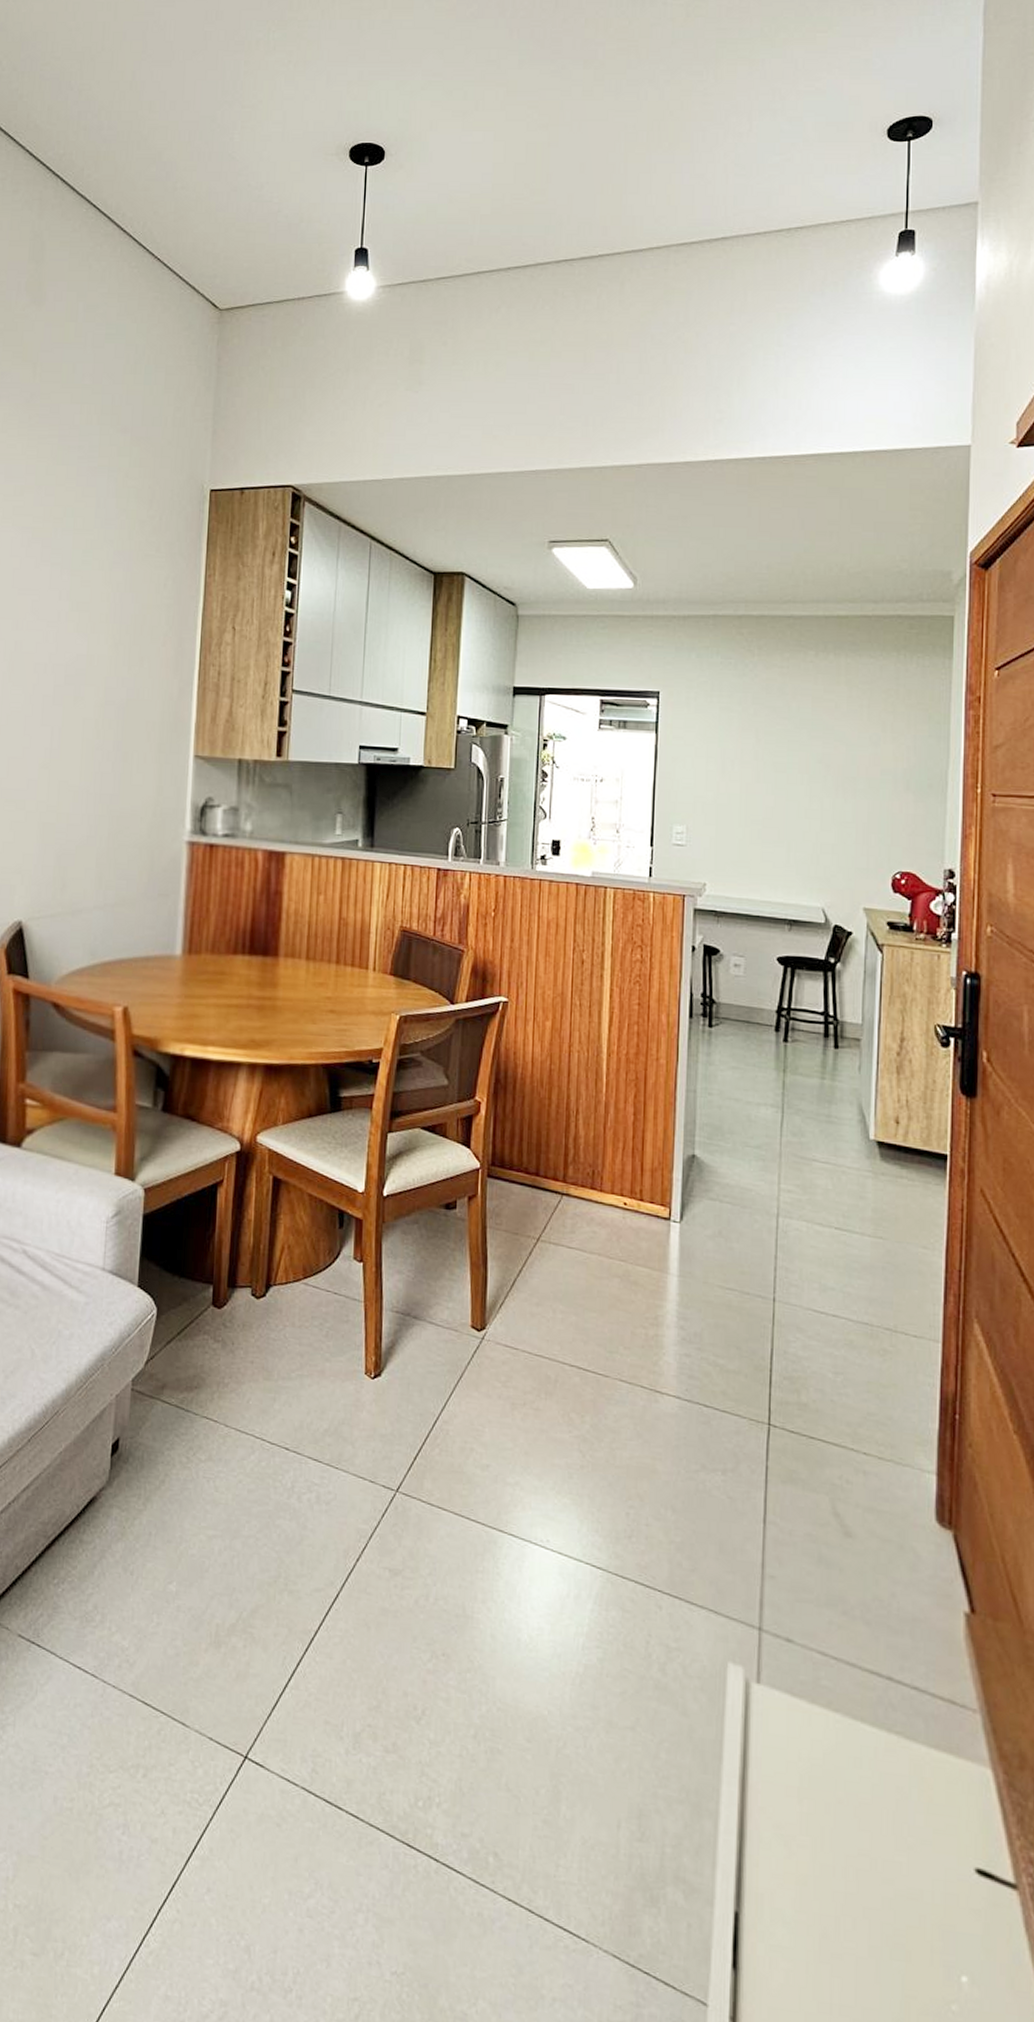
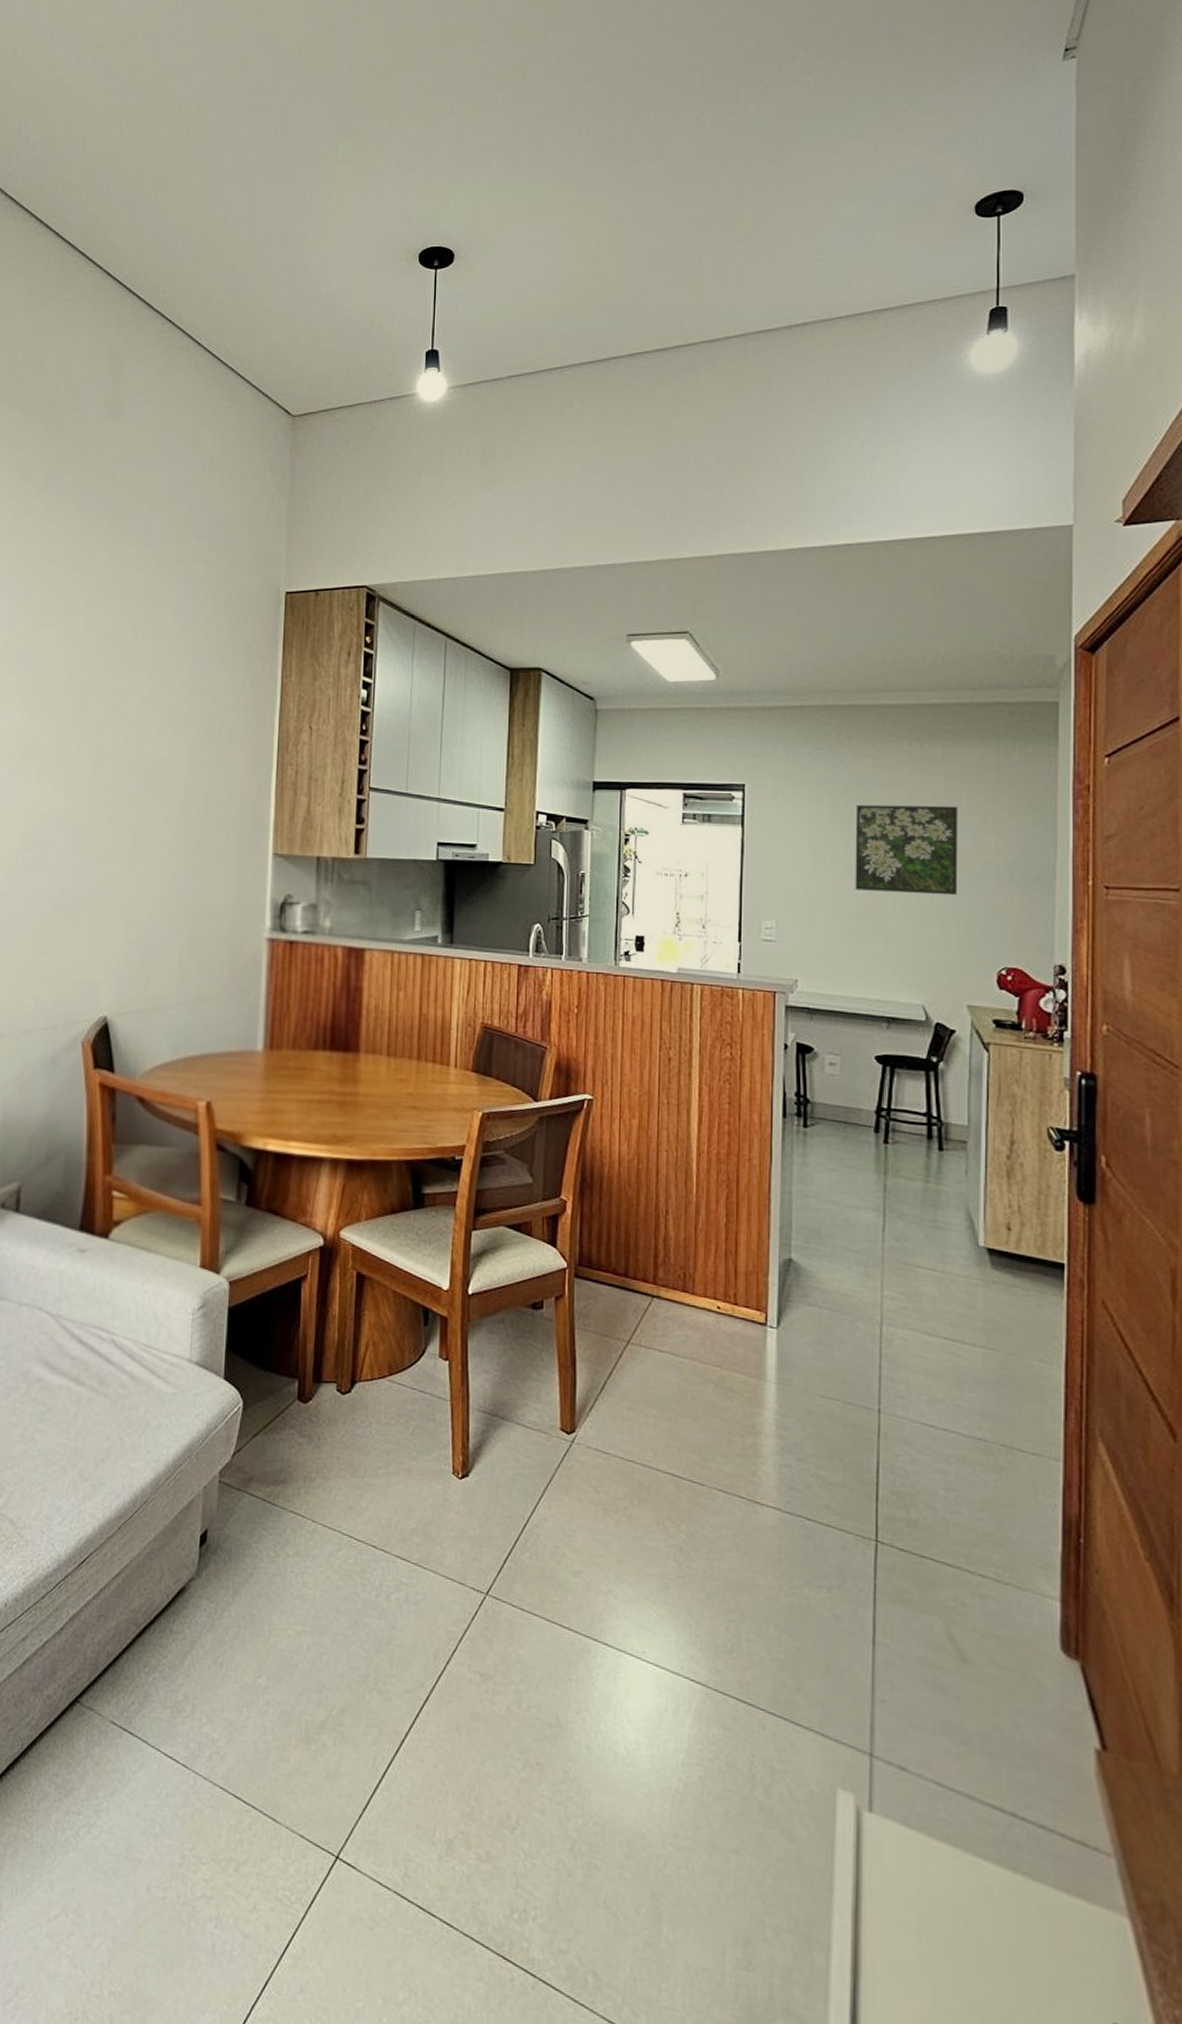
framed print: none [761,712,859,802] -> present [855,804,958,896]

